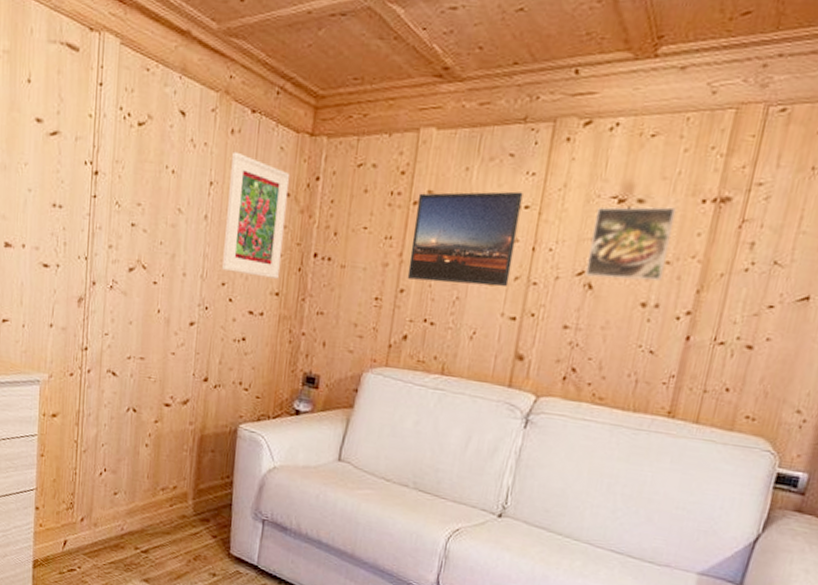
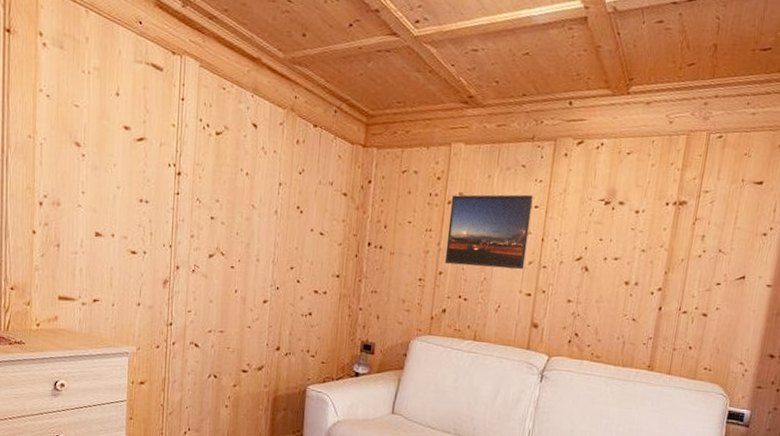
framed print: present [222,151,291,279] -> none [291,158,347,263]
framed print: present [586,206,676,281] -> none [583,207,647,265]

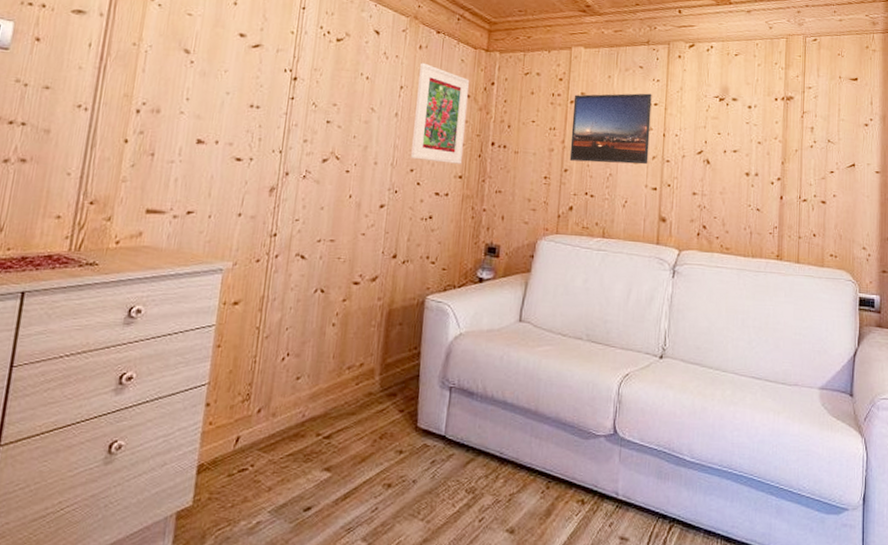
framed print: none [291,158,347,263] -> present [411,62,470,164]

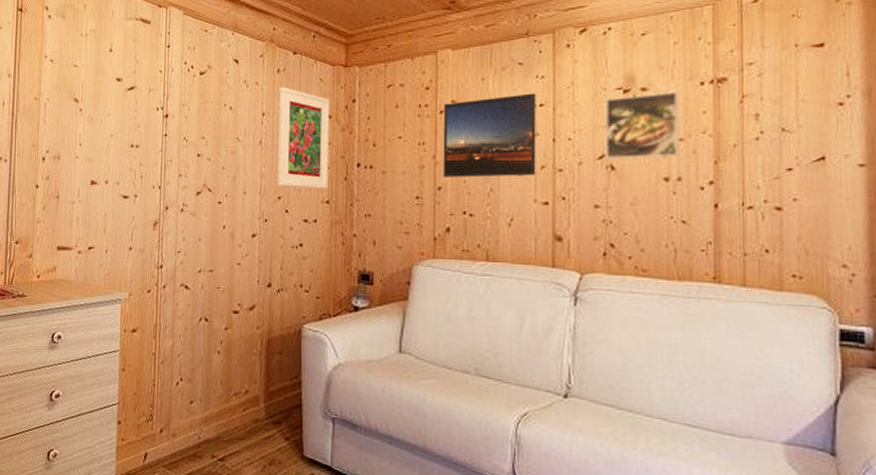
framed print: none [704,103,759,157] -> present [606,92,678,159]

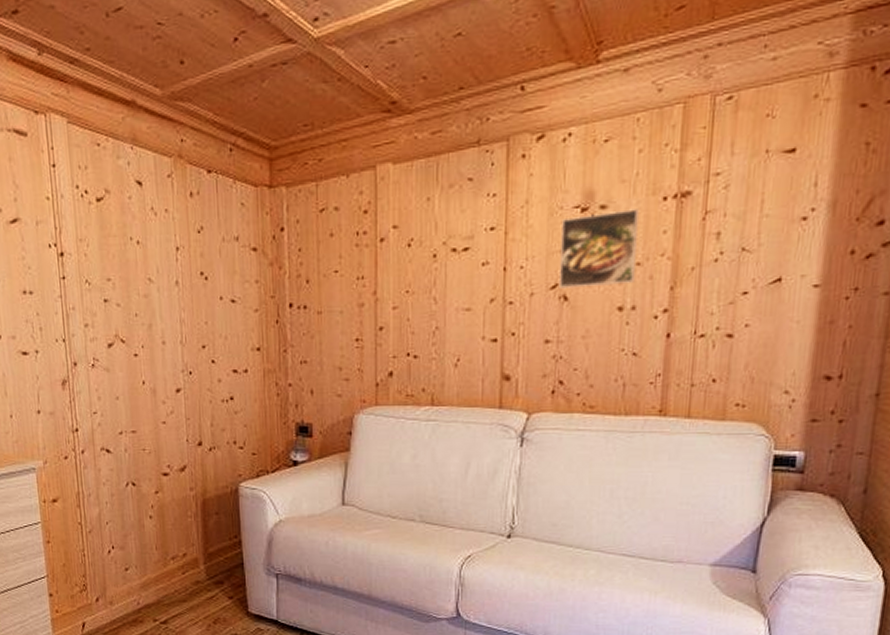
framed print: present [278,86,330,189] -> none [194,214,258,335]
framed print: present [443,93,536,177] -> none [384,214,487,316]

